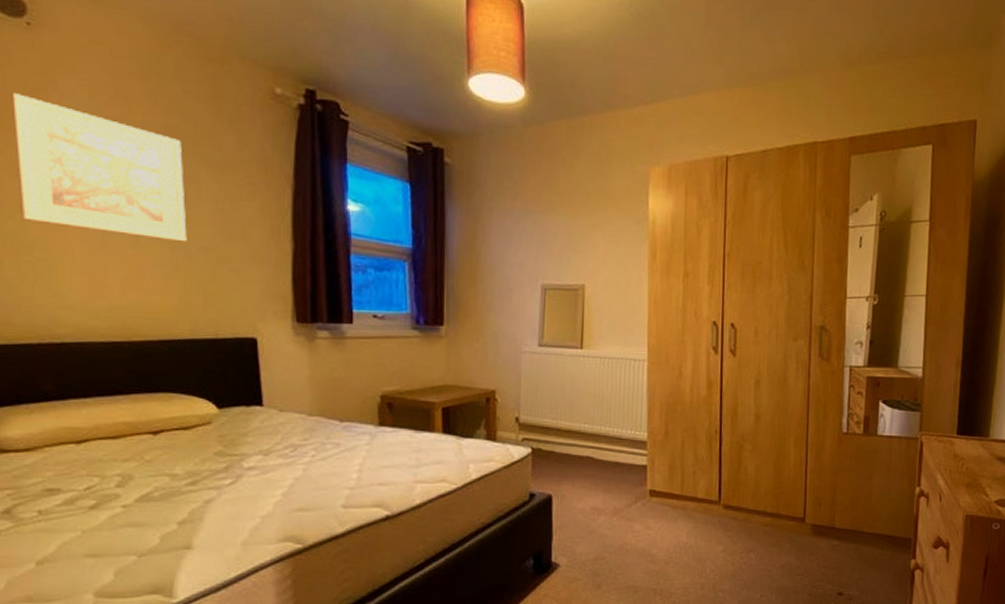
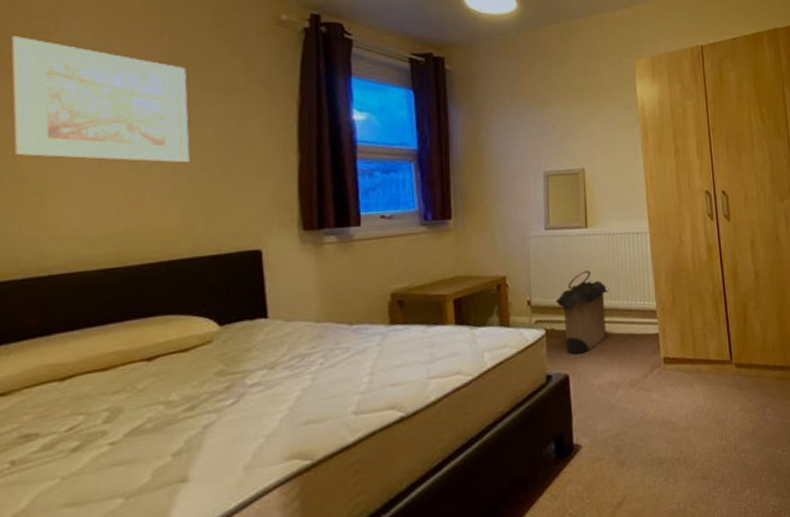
laundry hamper: none [544,393,600,476] -> present [555,270,610,354]

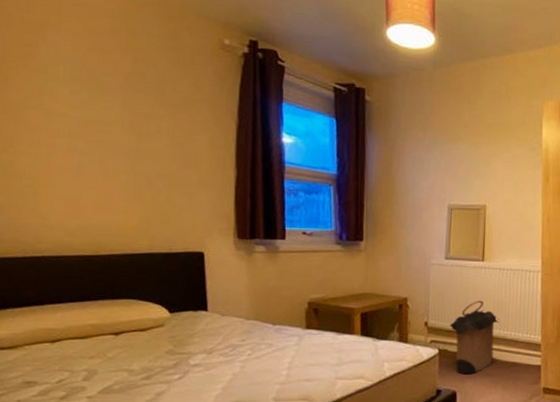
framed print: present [9,36,190,163] -> none [8,48,148,171]

